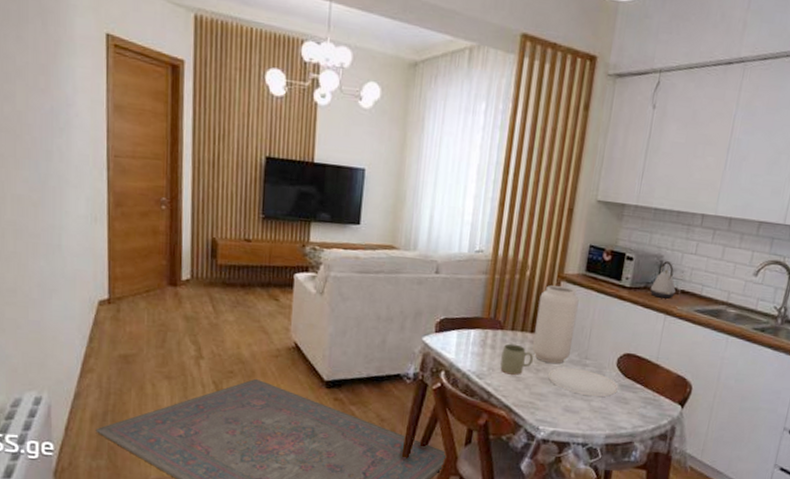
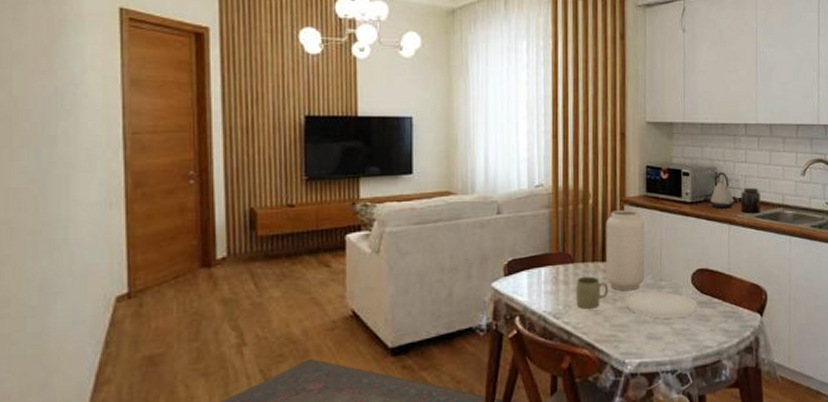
jar: none [681,280,706,308] -> present [741,187,761,214]

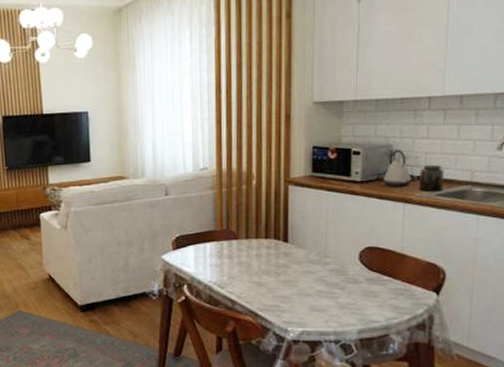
mug: present [576,276,609,309] -> none [240,251,272,281]
vase: present [605,210,645,291] -> none [268,190,310,266]
plate: present [625,292,697,319] -> none [288,268,364,294]

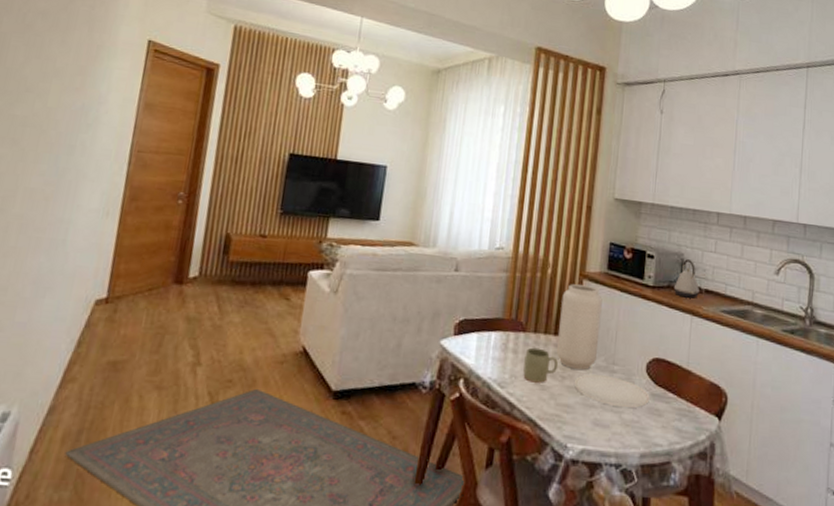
mug: none [240,251,272,281] -> present [523,347,559,383]
vase: none [268,190,310,266] -> present [556,284,603,371]
plate: none [288,268,364,294] -> present [573,374,650,408]
jar: present [419,164,444,192] -> none [706,279,729,308]

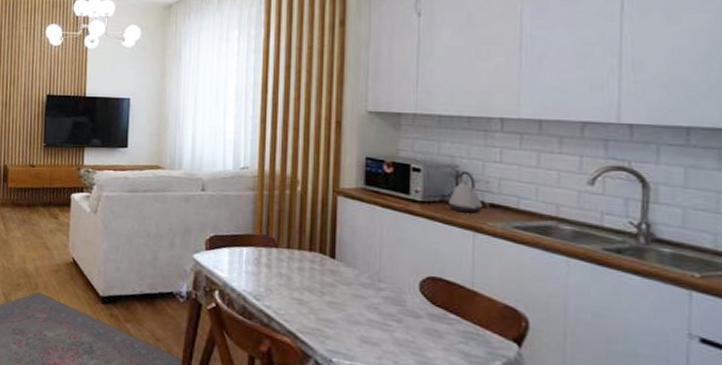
mug: present [523,347,559,383] -> none [279,262,317,298]
vase: present [556,284,603,371] -> none [312,200,361,287]
plate: present [573,374,650,408] -> none [334,290,426,327]

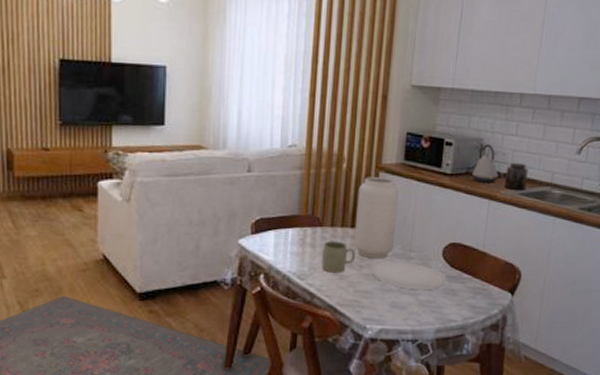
mug: none [279,262,317,298] -> present [321,240,356,273]
vase: none [312,200,361,287] -> present [353,177,399,259]
plate: none [334,290,426,327] -> present [371,262,446,290]
jar: none [492,191,522,224] -> present [504,162,529,191]

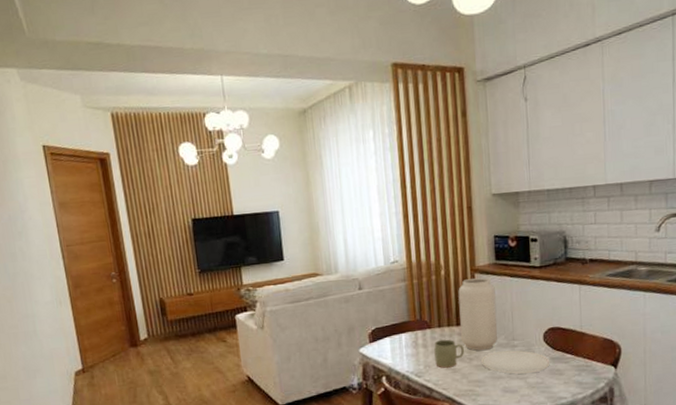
kettle: present [472,144,498,183] -> none [559,235,584,271]
jar: present [504,162,529,191] -> none [591,247,613,273]

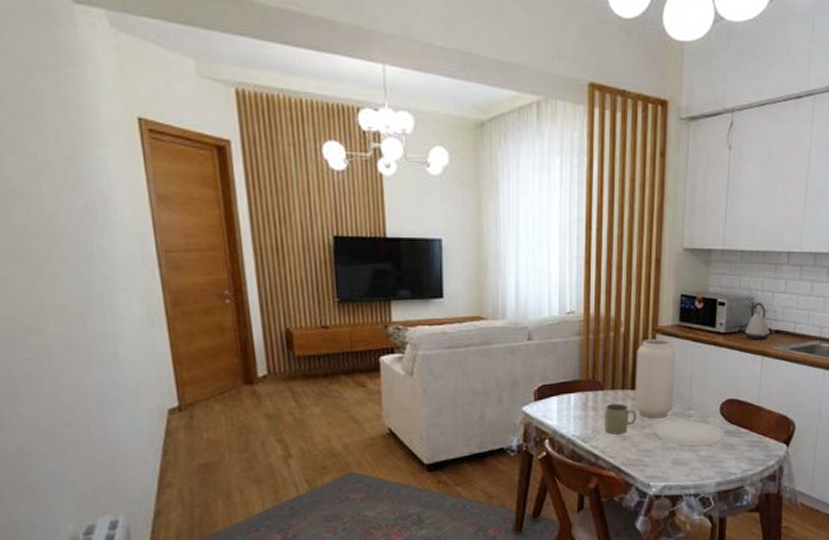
kettle: none [559,235,584,271] -> present [744,303,770,340]

